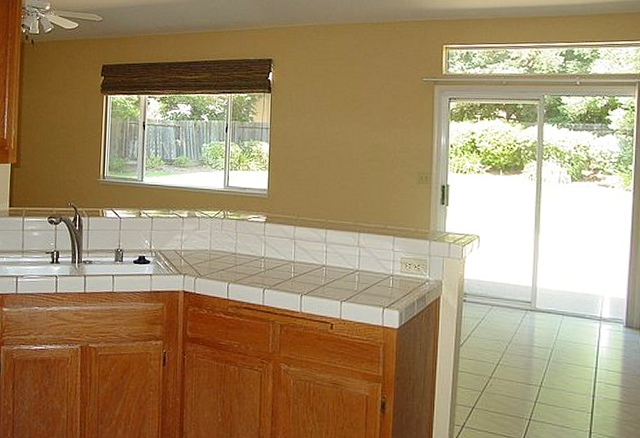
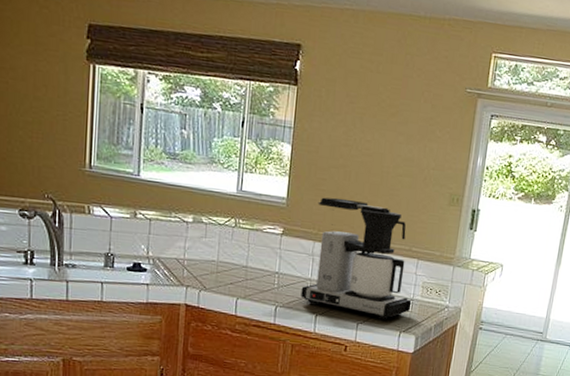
coffee maker: none [286,185,392,297] -> present [300,197,412,320]

